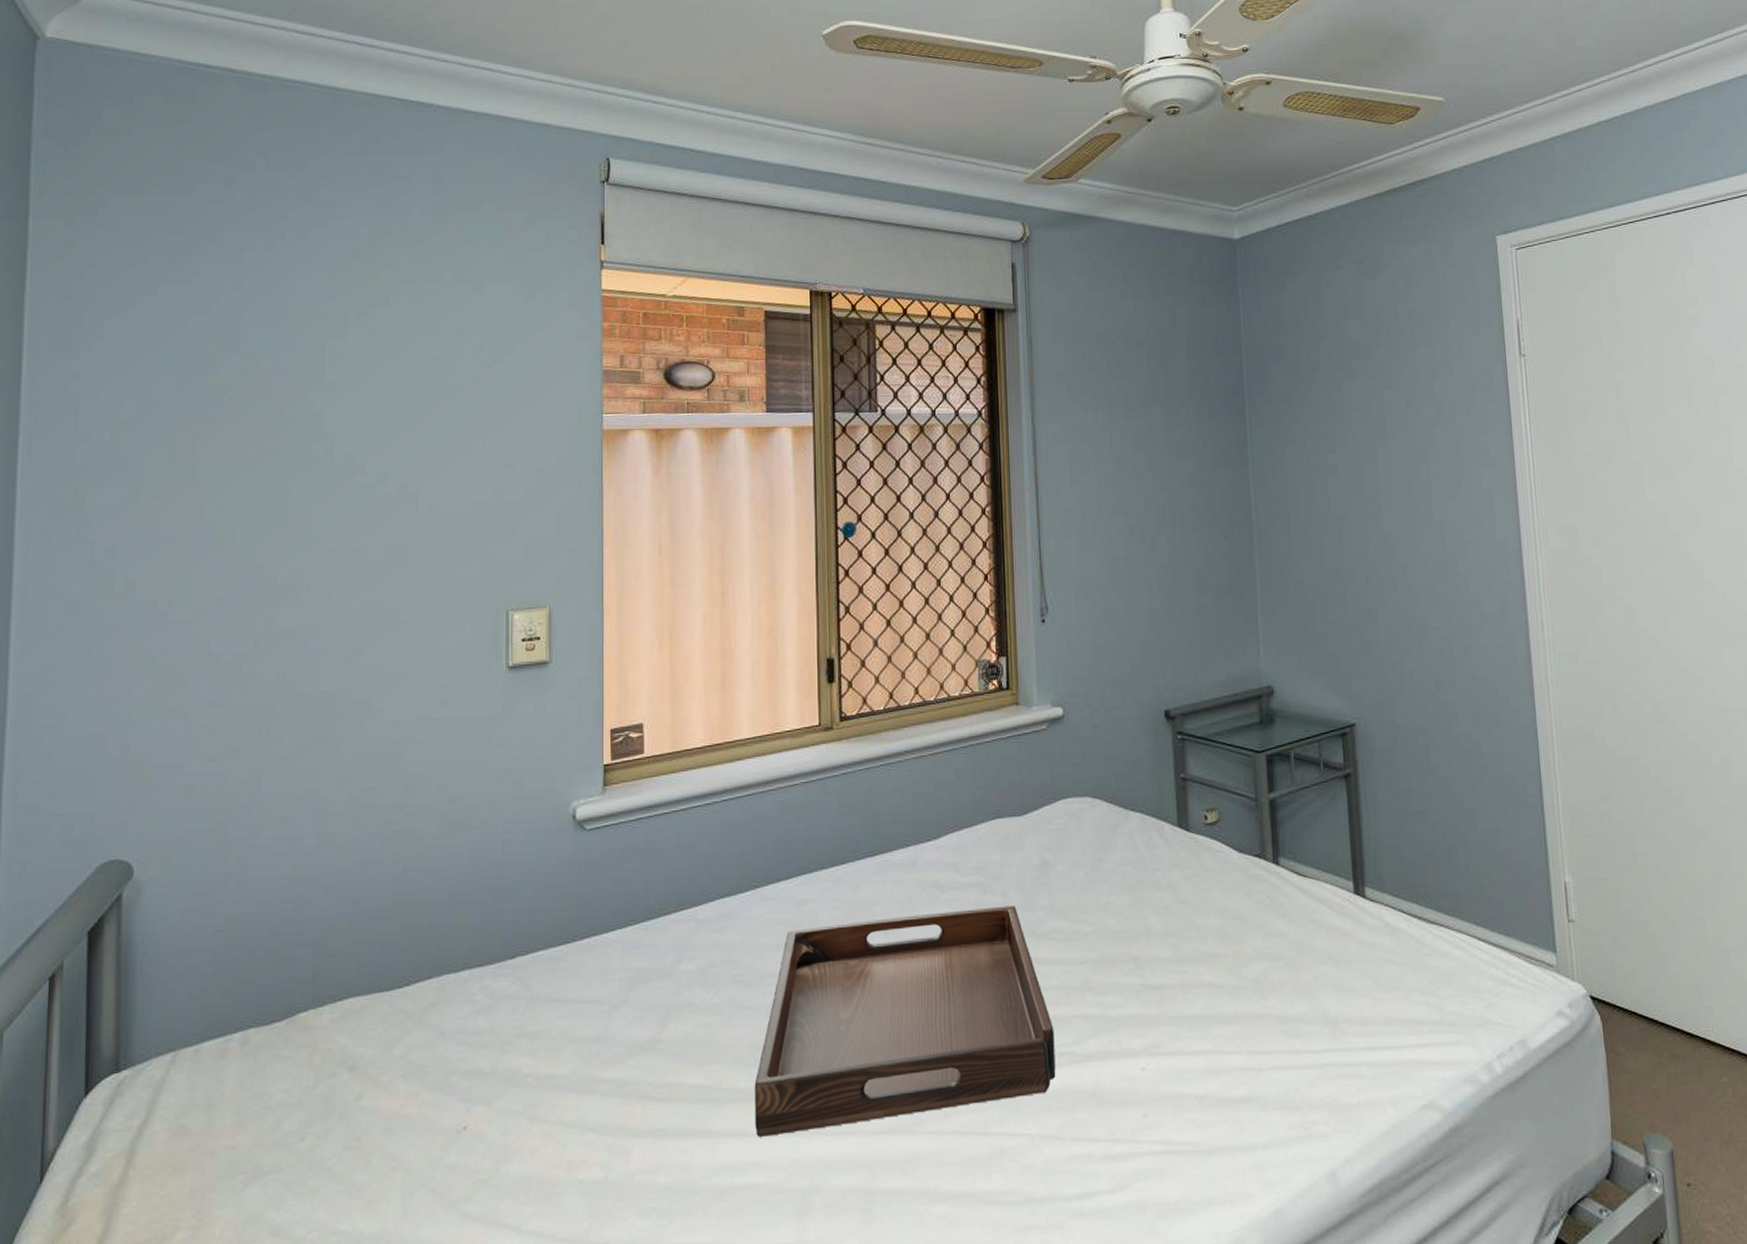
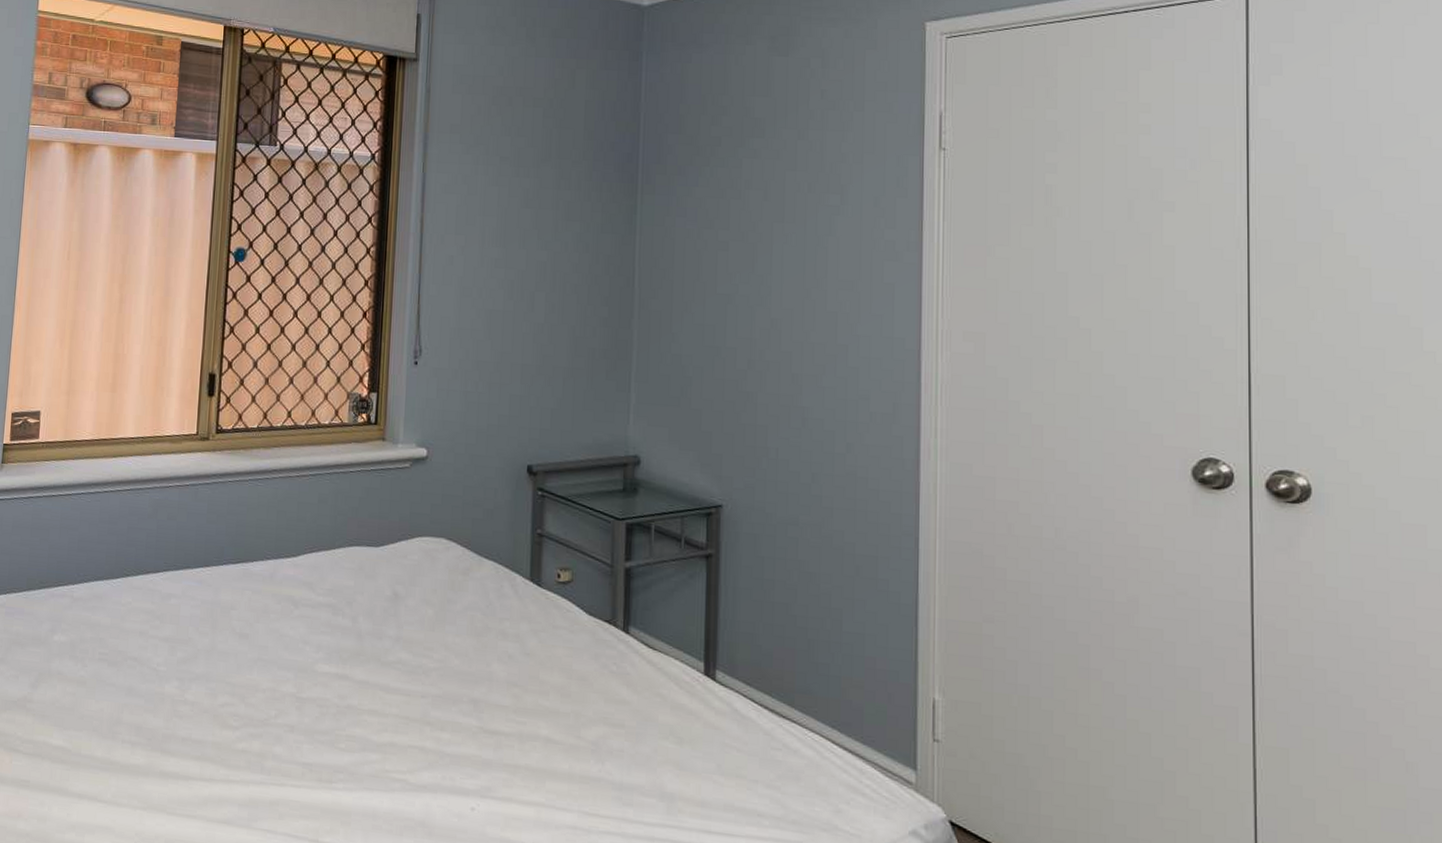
serving tray: present [754,905,1056,1137] -> none [106,620,390,814]

